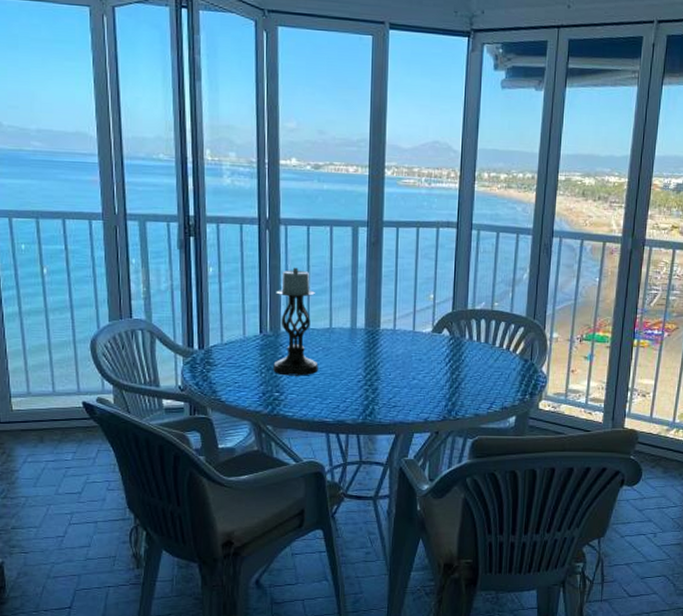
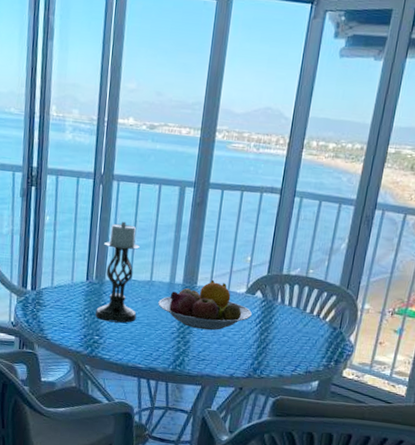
fruit bowl: none [341,321,440,375] -> present [158,279,252,331]

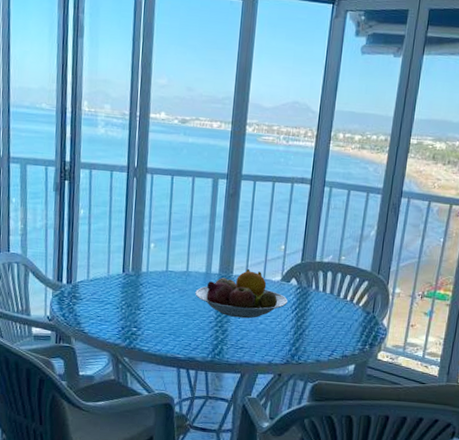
candle holder: present [95,221,140,323] -> none [133,213,175,314]

